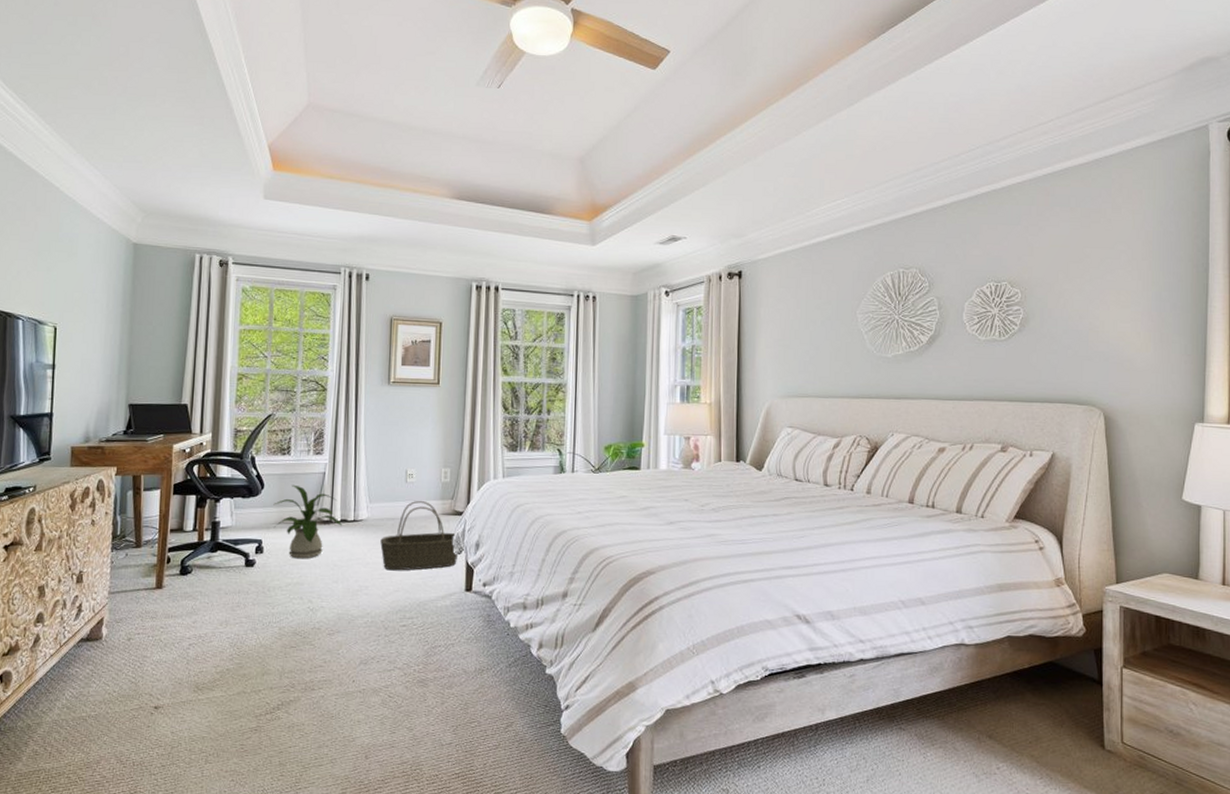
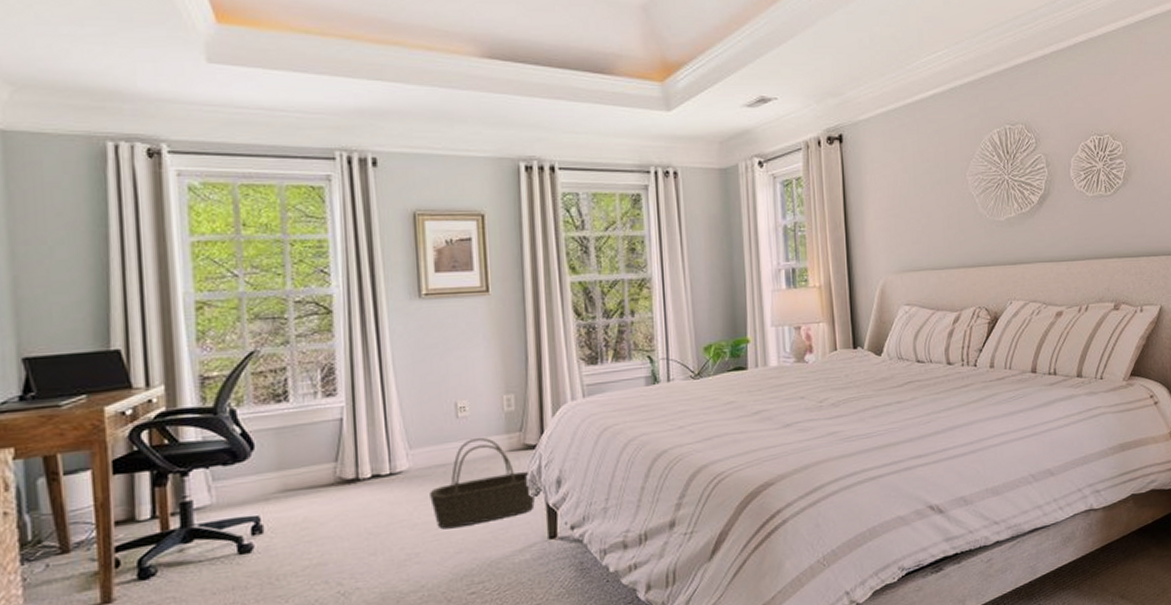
house plant: present [273,484,342,559] -> none [271,439,374,534]

